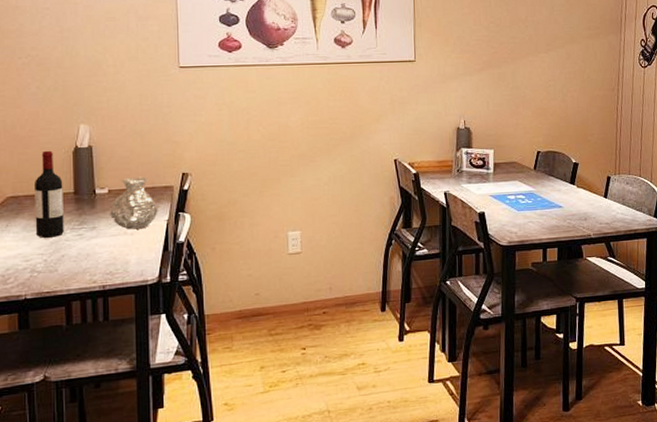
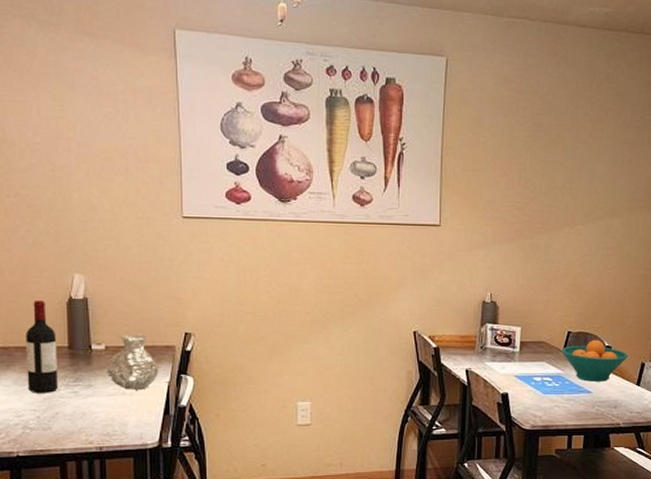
fruit bowl: none [532,157,595,197] -> present [561,339,629,382]

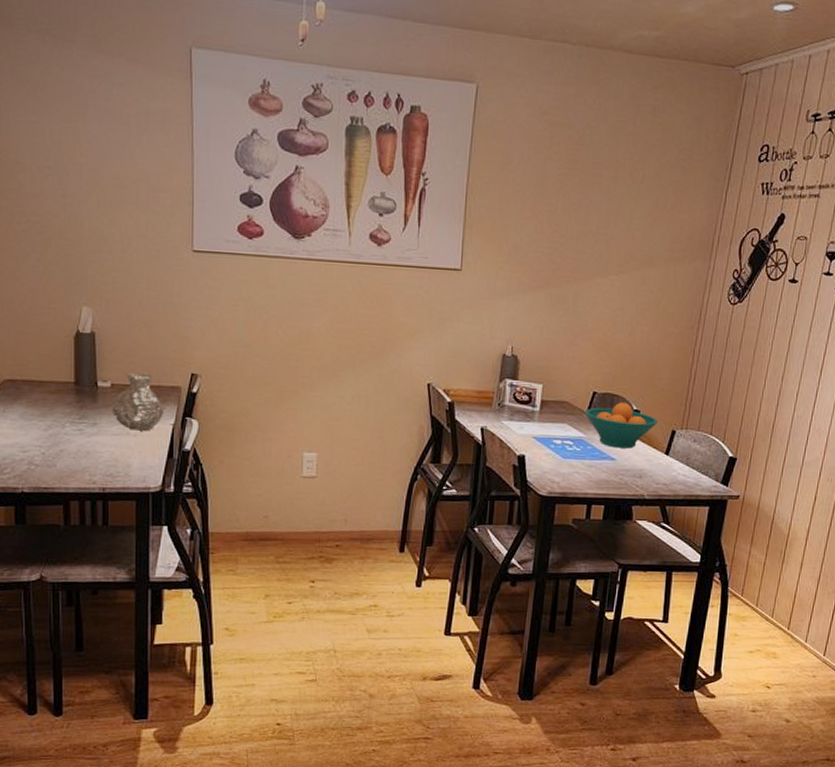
wine bottle: present [26,300,58,393] -> none [33,332,63,429]

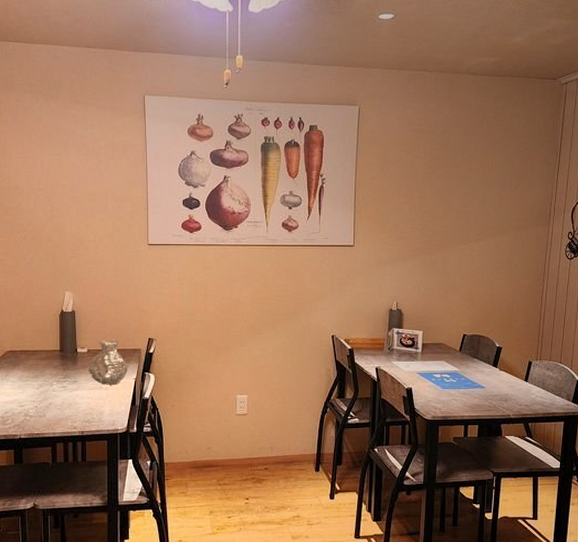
fruit bowl: present [585,402,659,449] -> none [458,341,517,378]

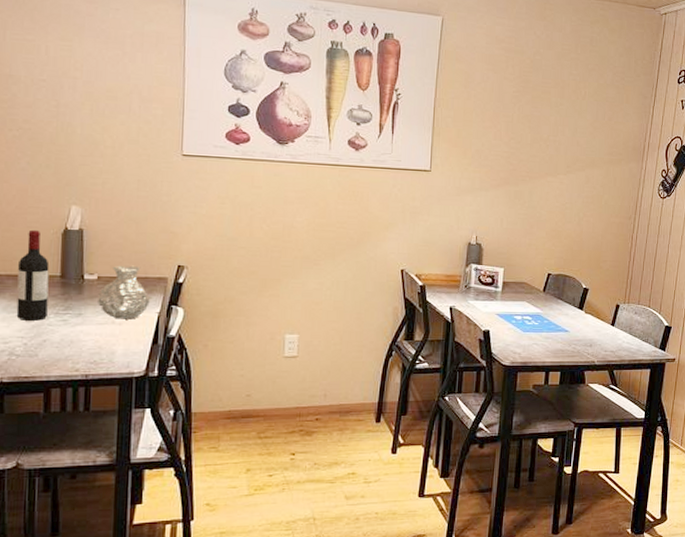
wine bottle: none [29,313,51,387] -> present [16,229,50,321]

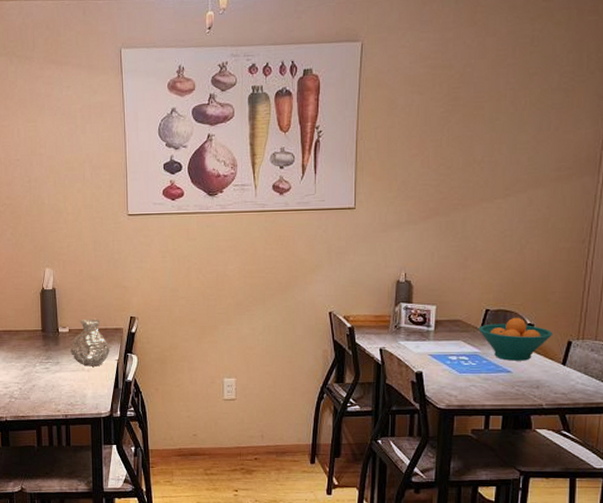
wine bottle: present [16,229,50,321] -> none [11,291,34,369]
fruit bowl: none [541,281,605,321] -> present [478,317,553,361]

